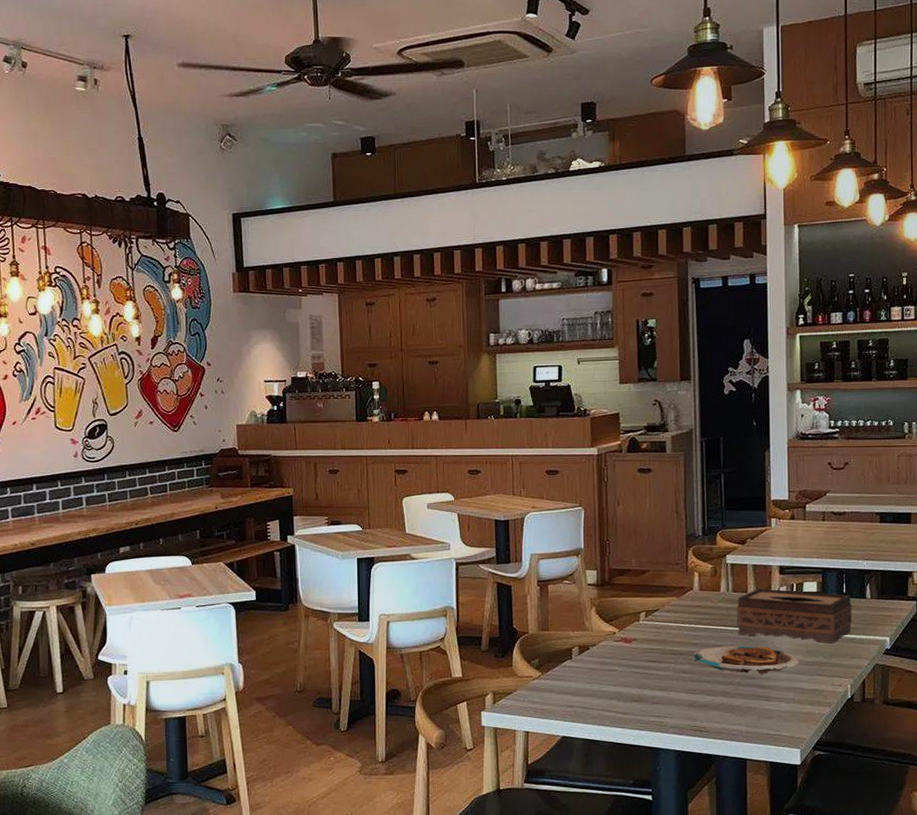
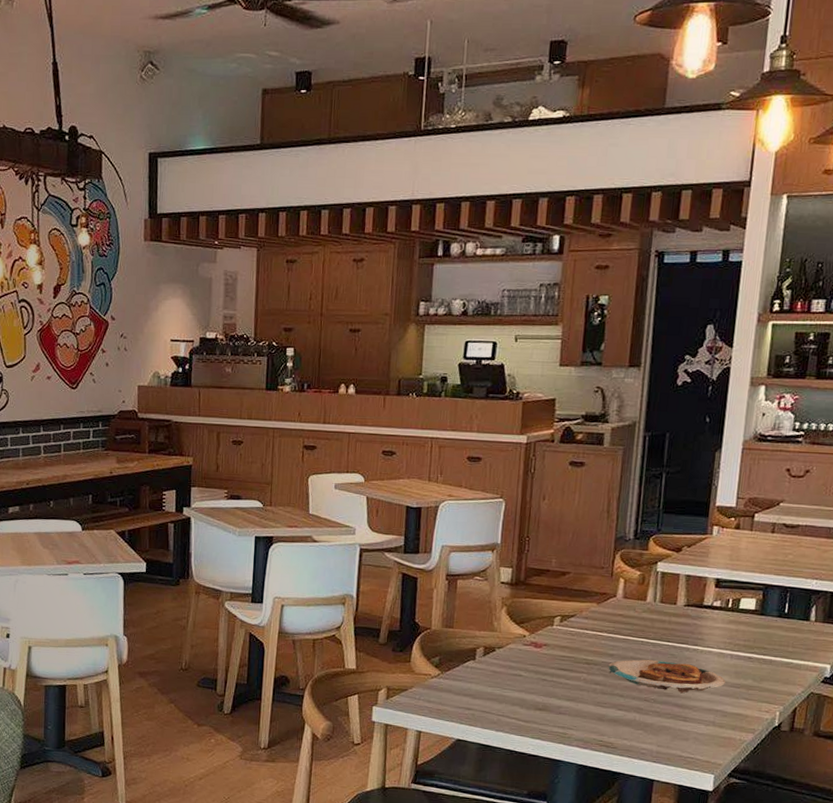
tissue box: present [737,588,852,644] -> none [660,601,793,667]

